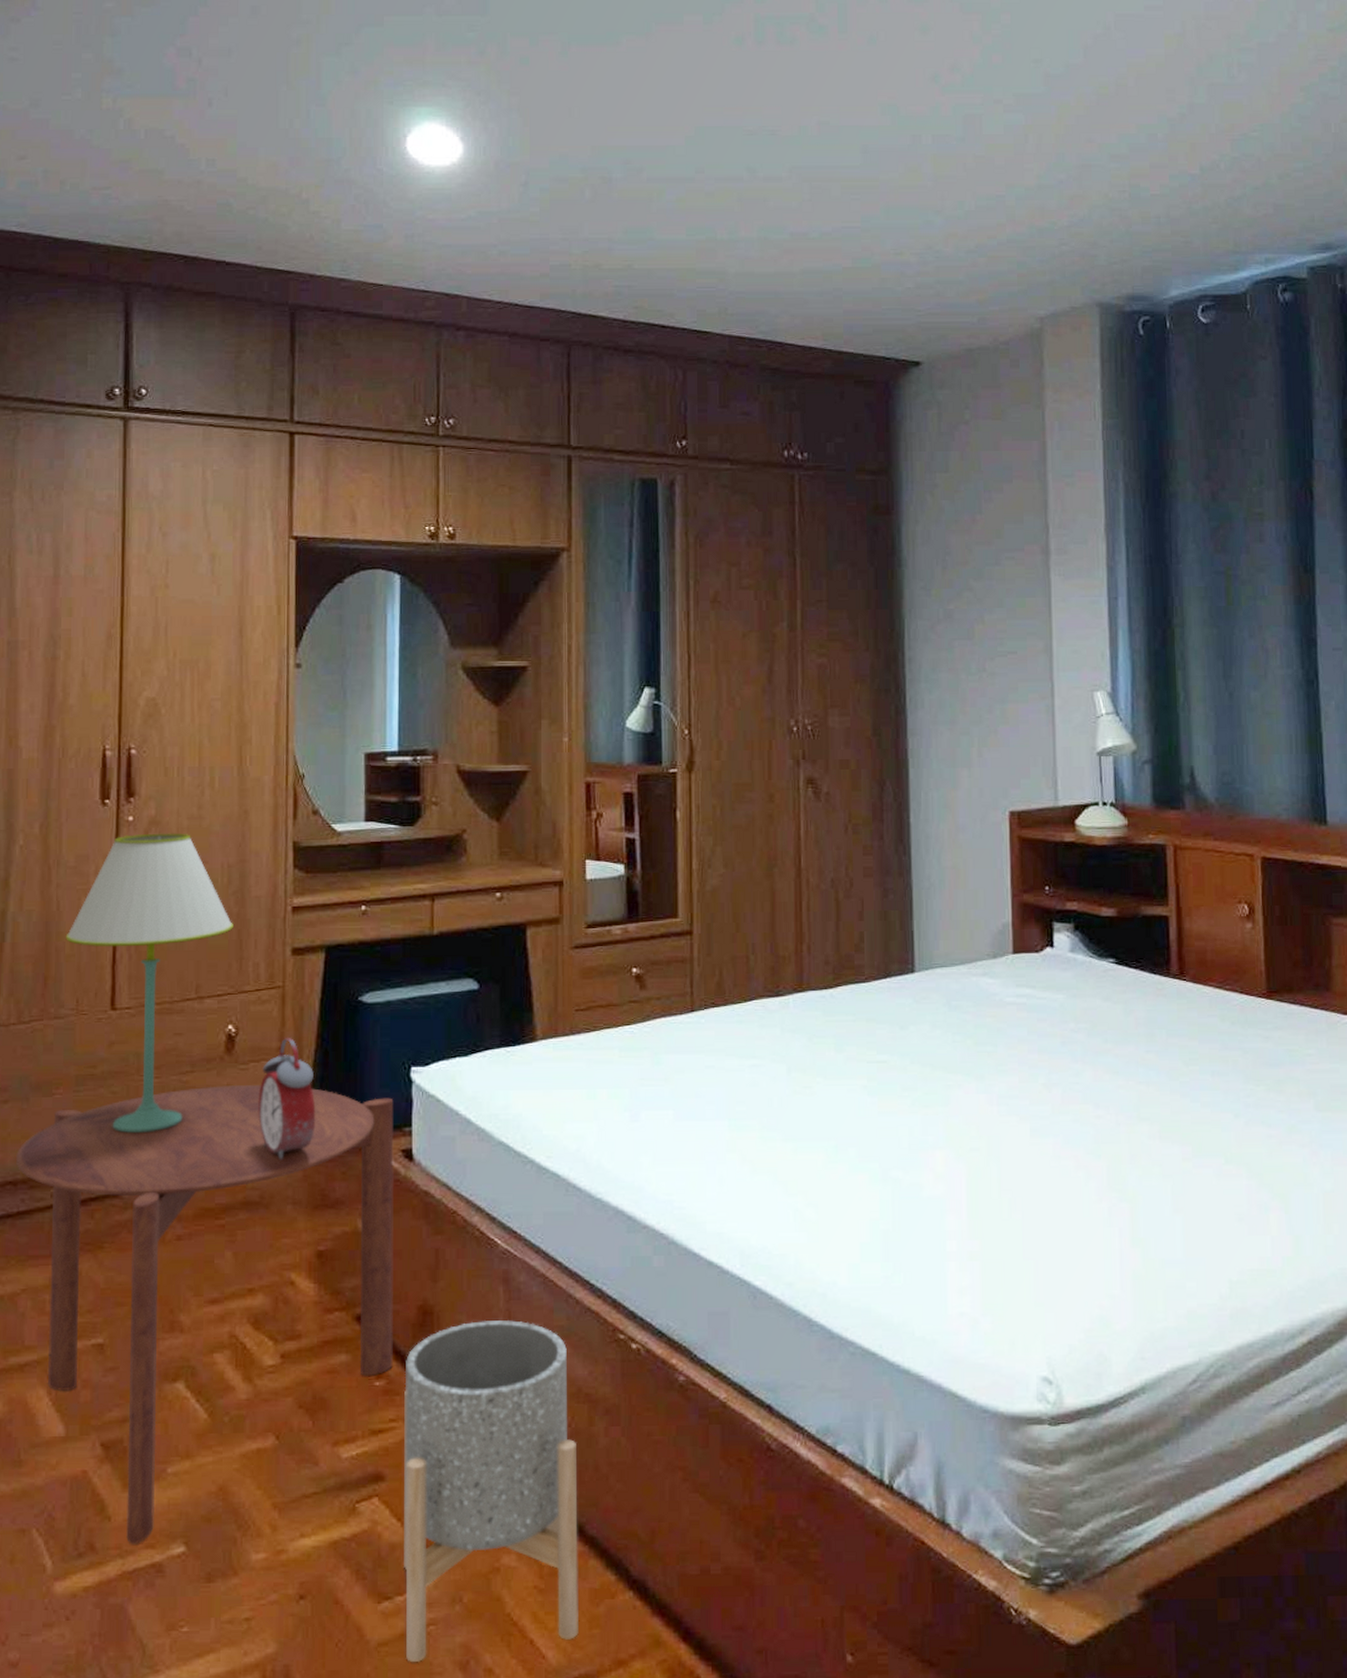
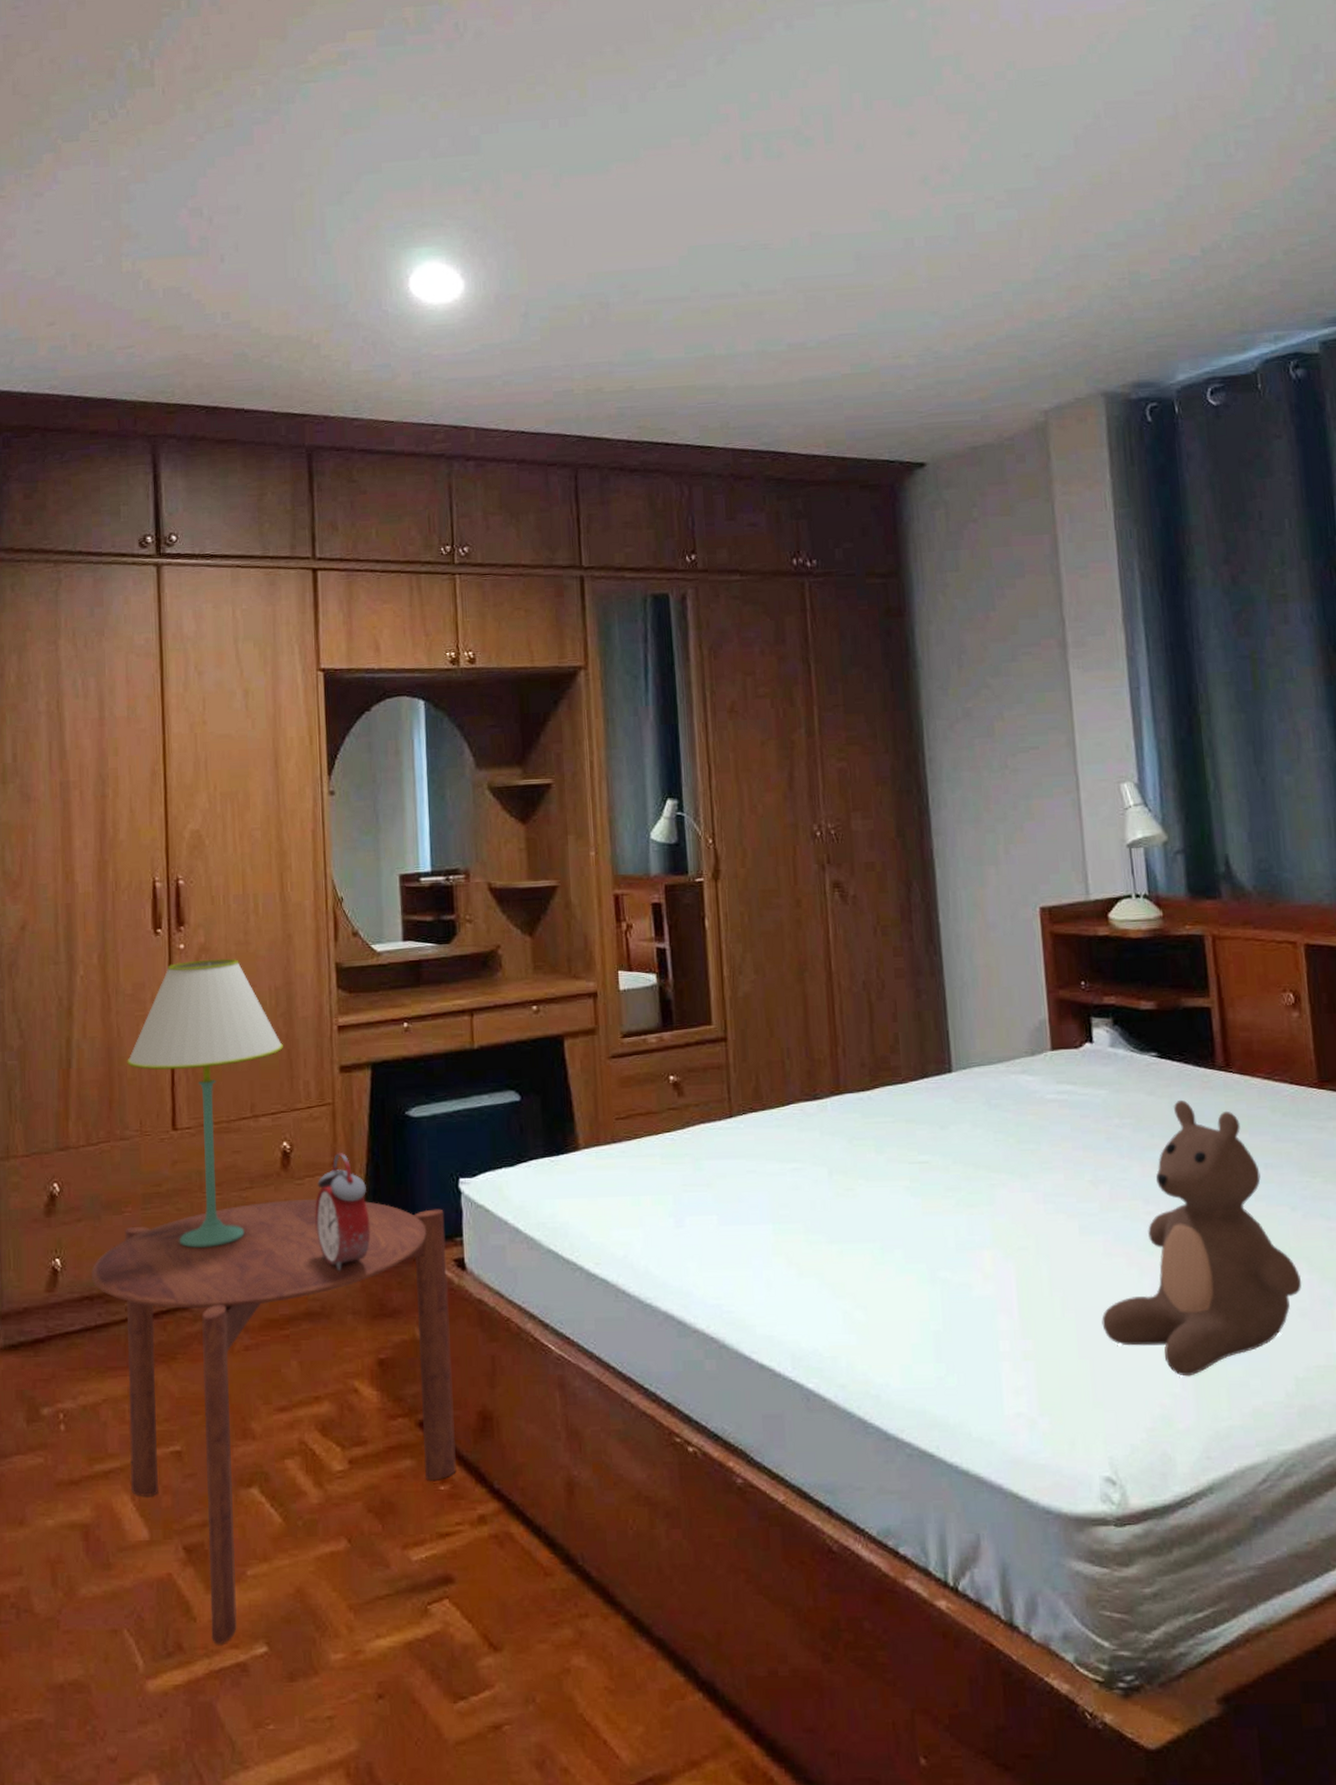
planter: present [404,1320,578,1662] -> none [468,1425,651,1761]
teddy bear: none [1047,1006,1241,1279] -> present [1101,1099,1302,1377]

